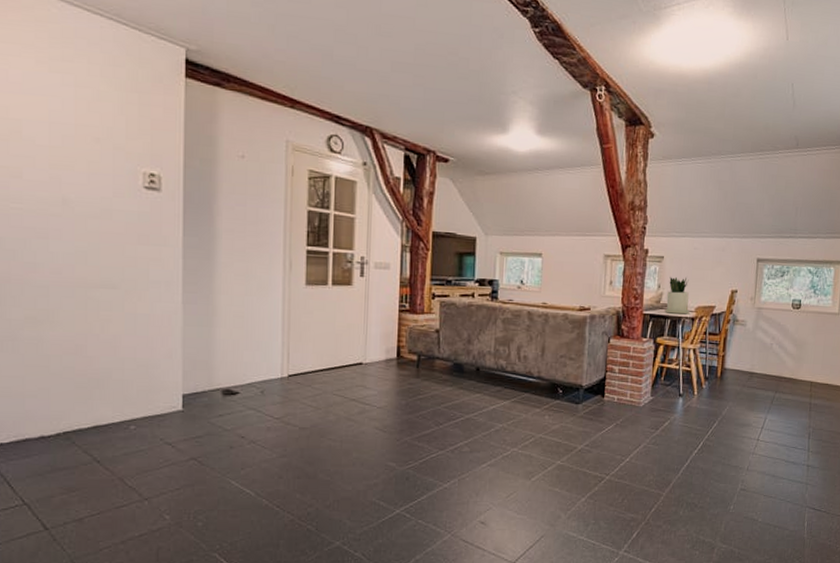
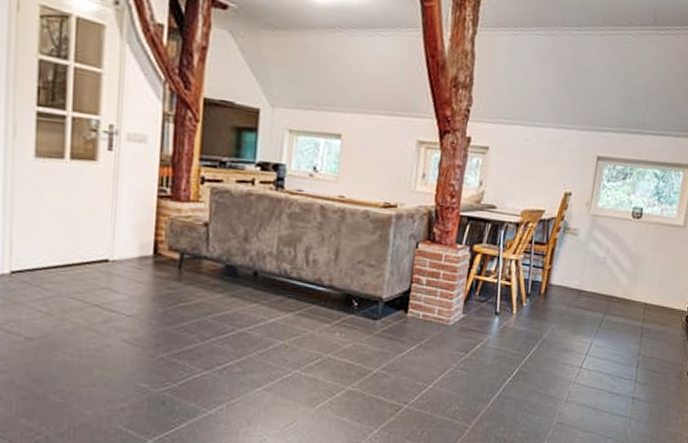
planter: present [664,277,690,314] -> none [485,173,516,219]

